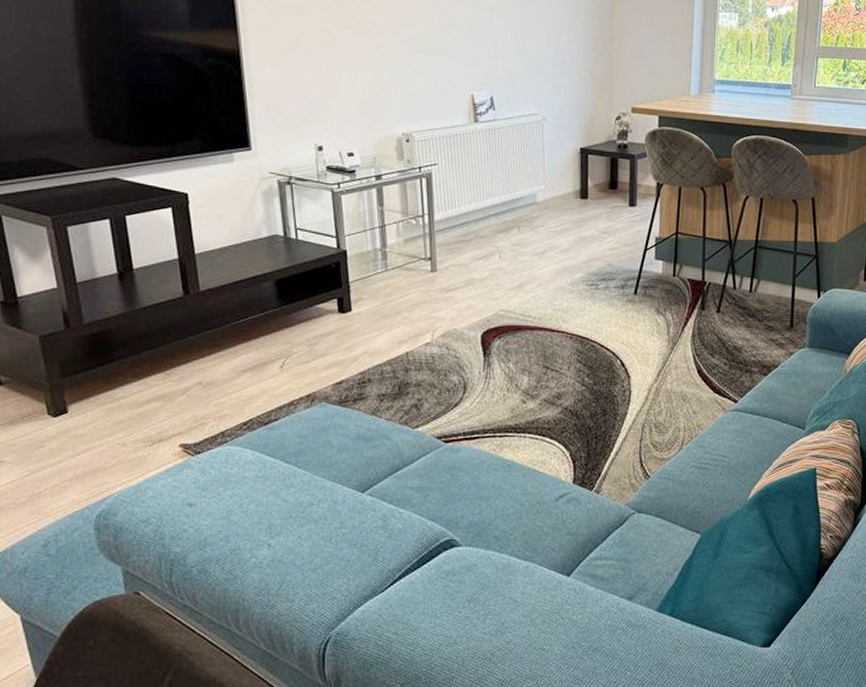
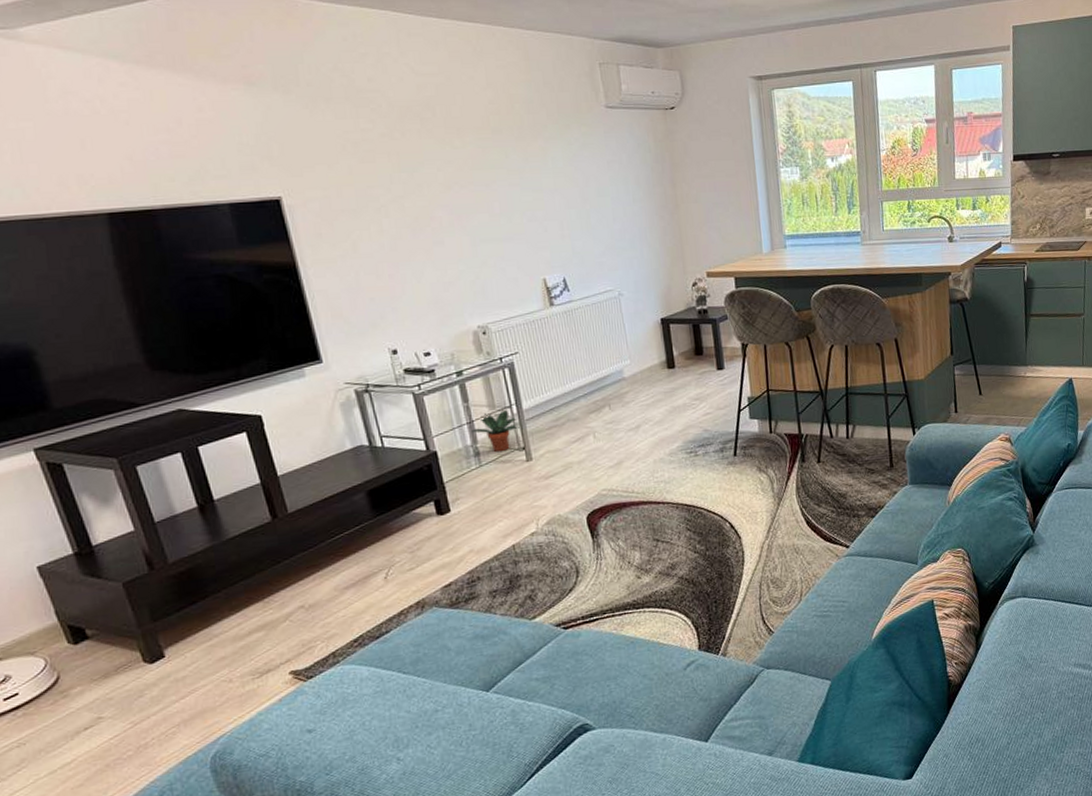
potted plant: none [382,218,429,259] -> present [472,409,520,452]

